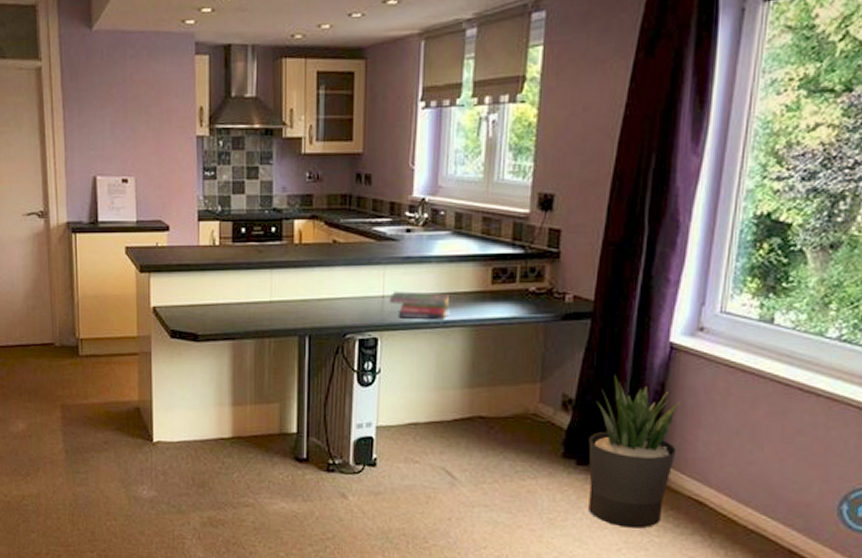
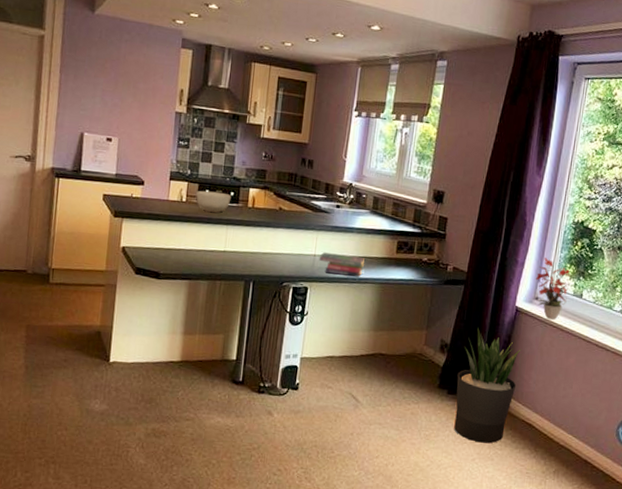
bowl: none [231,229,273,256] -> present [196,190,232,213]
potted flower: none [699,271,753,358] -> present [536,258,571,321]

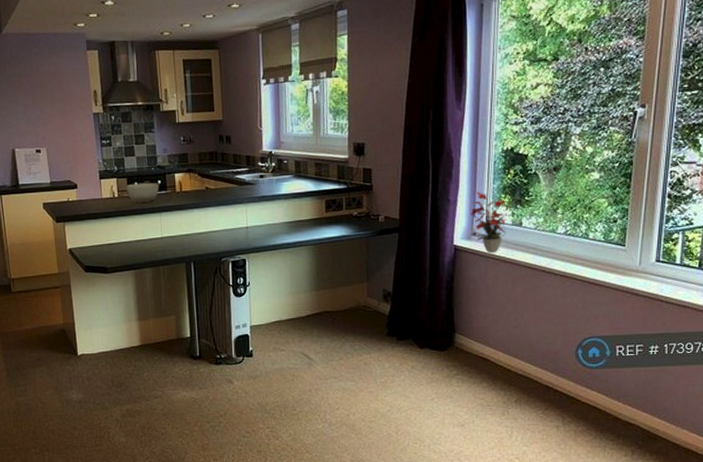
books: present [318,251,365,278] -> none [251,222,296,244]
planter: present [454,327,522,444] -> none [404,271,466,383]

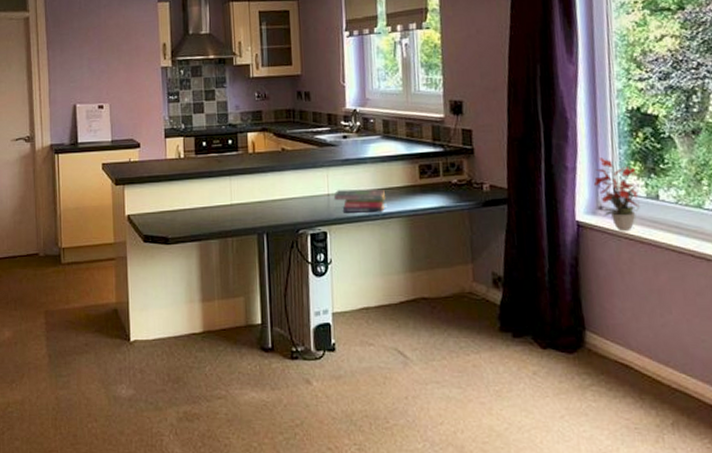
bowl: present [126,182,160,204] -> none [194,142,230,166]
books: none [251,222,296,244] -> present [333,189,385,214]

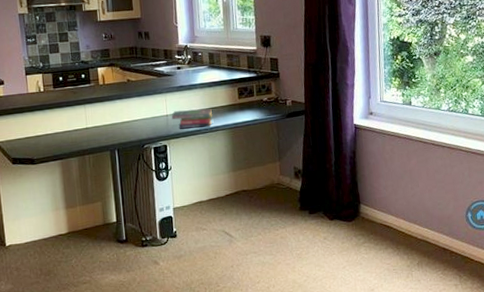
potted flower: present [594,158,640,232] -> none [367,76,398,131]

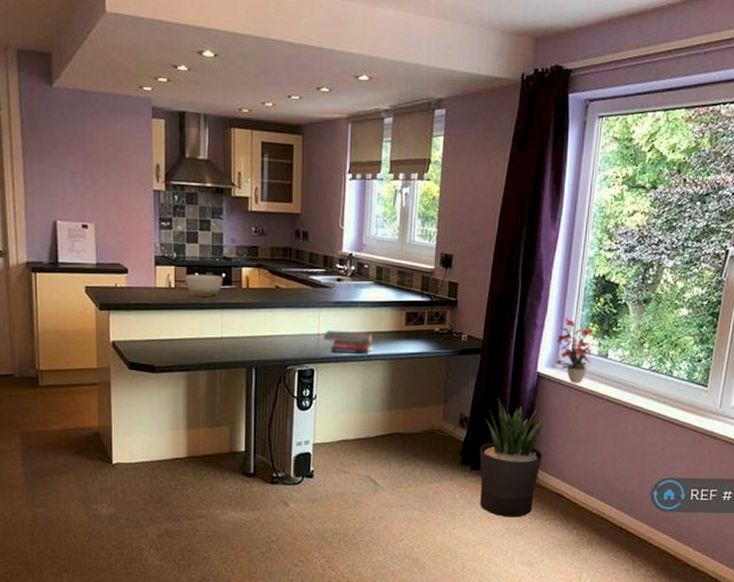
bowl: none [51,76,84,97] -> present [185,274,223,298]
planter: none [314,149,369,252] -> present [479,397,546,517]
potted flower: none [367,76,398,131] -> present [557,318,594,384]

